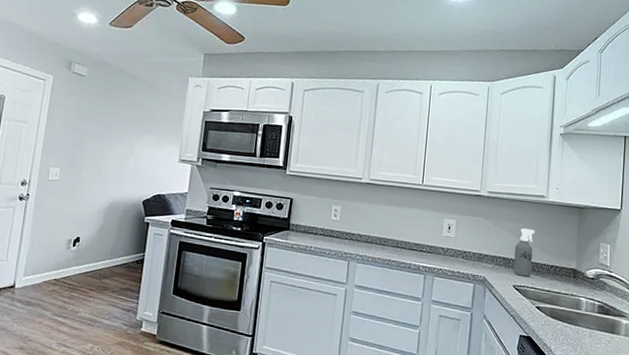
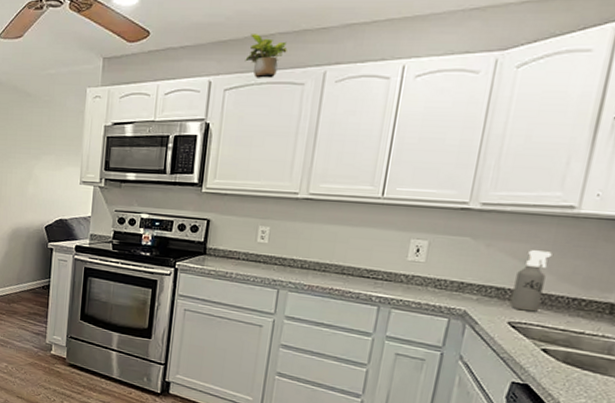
potted plant: none [319,49,351,85] -> present [245,34,287,78]

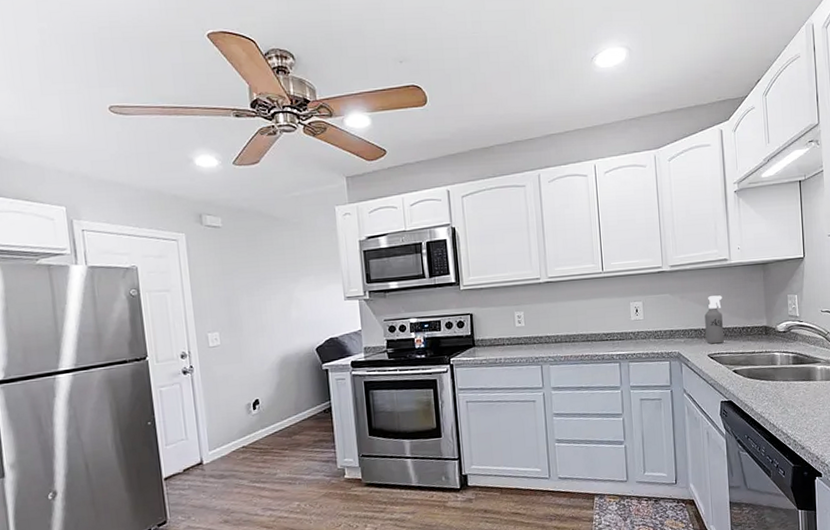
potted plant: present [245,34,287,78] -> none [474,147,506,184]

